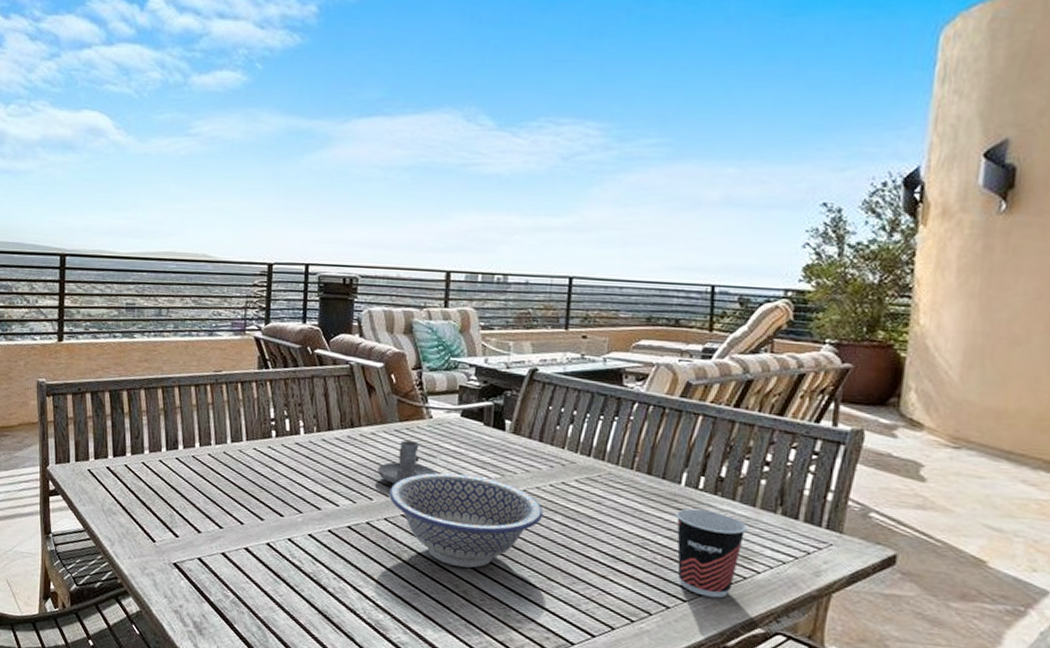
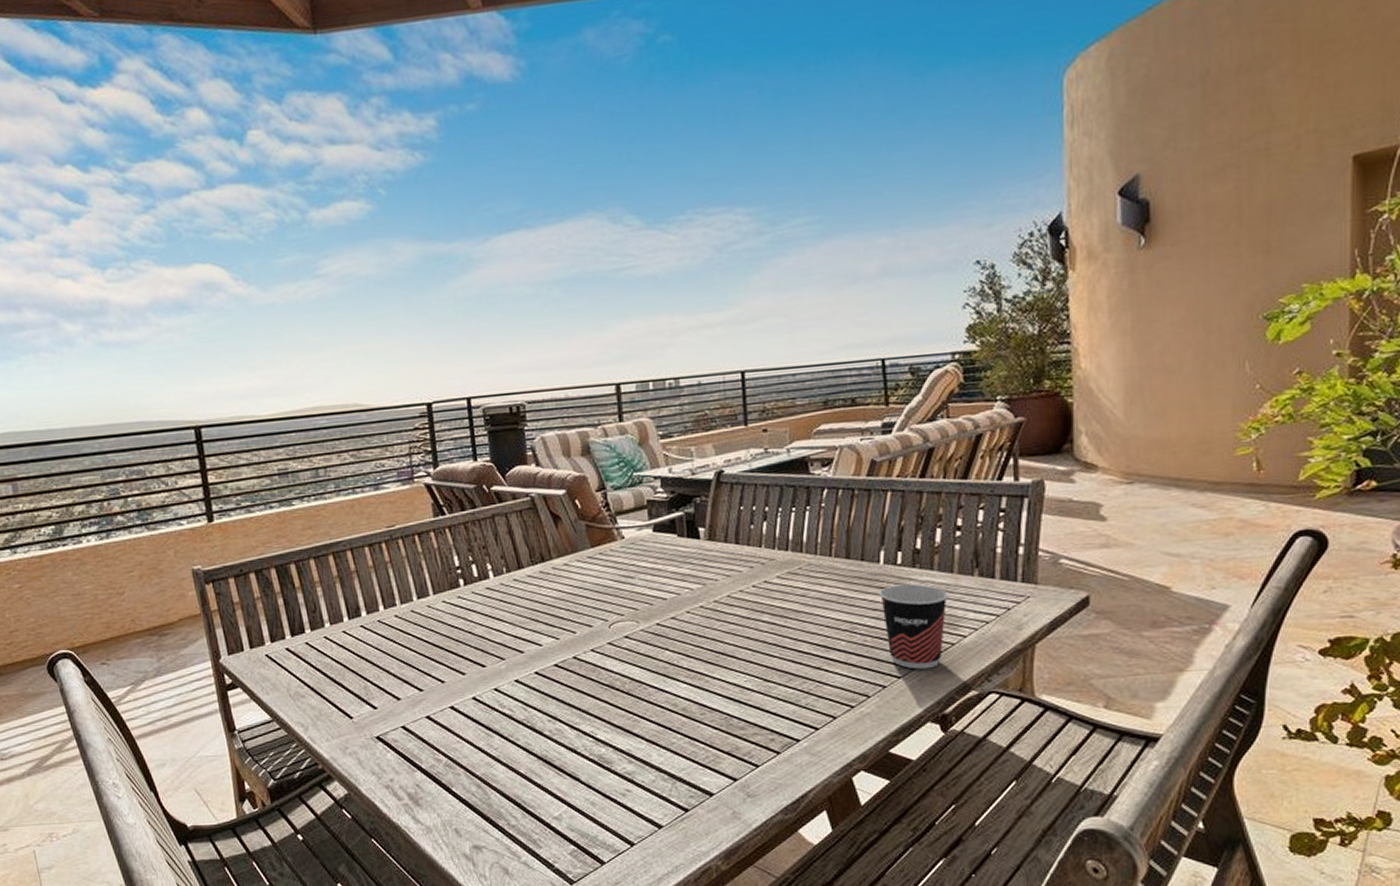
candle holder: present [378,440,438,485] -> none [576,565,639,613]
bowl: present [389,472,543,568] -> none [592,589,750,686]

